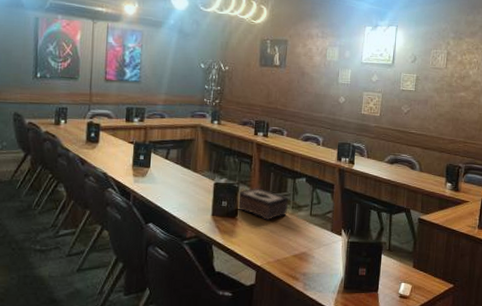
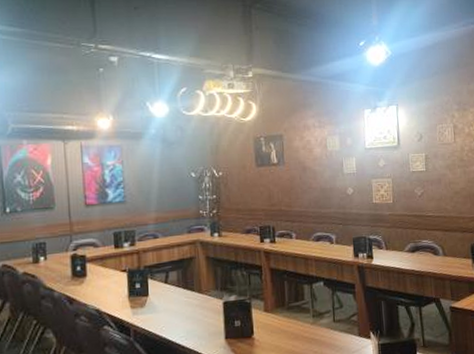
tissue box: present [236,187,289,220] -> none [250,299,309,335]

